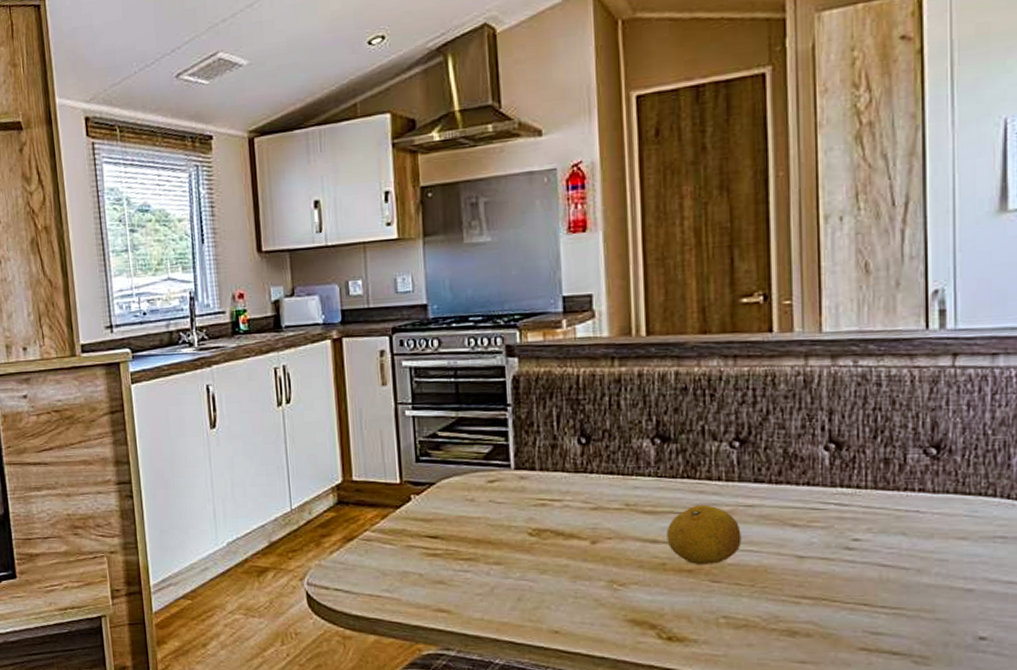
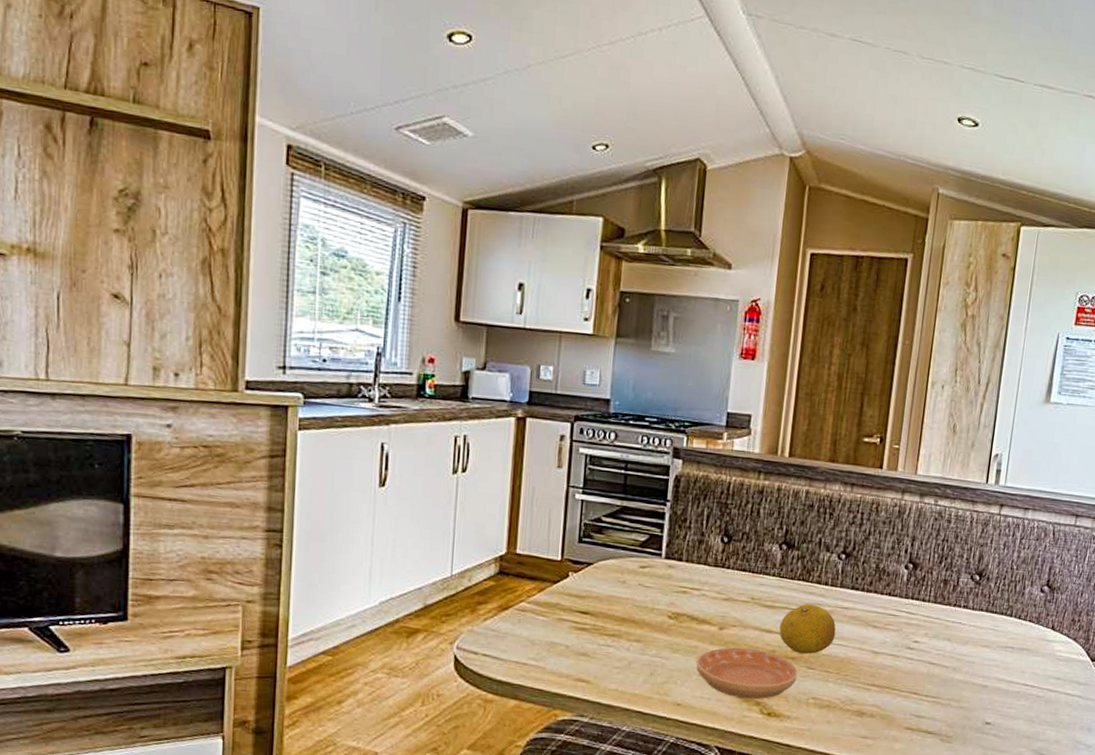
saucer: none [570,563,699,622] -> present [696,647,798,700]

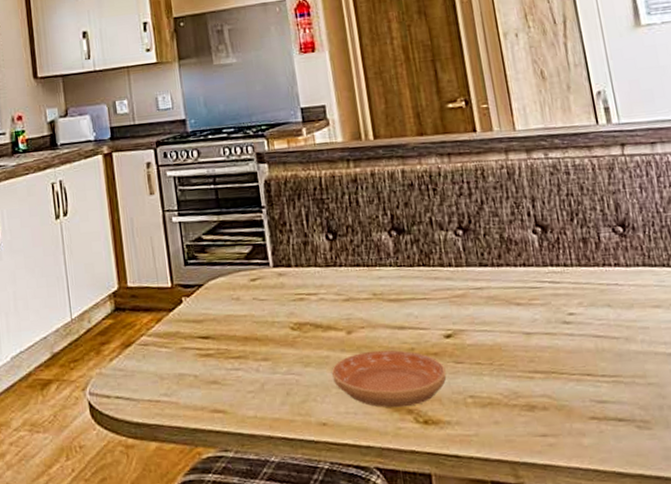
fruit: present [779,603,836,654] -> none [411,290,477,348]

